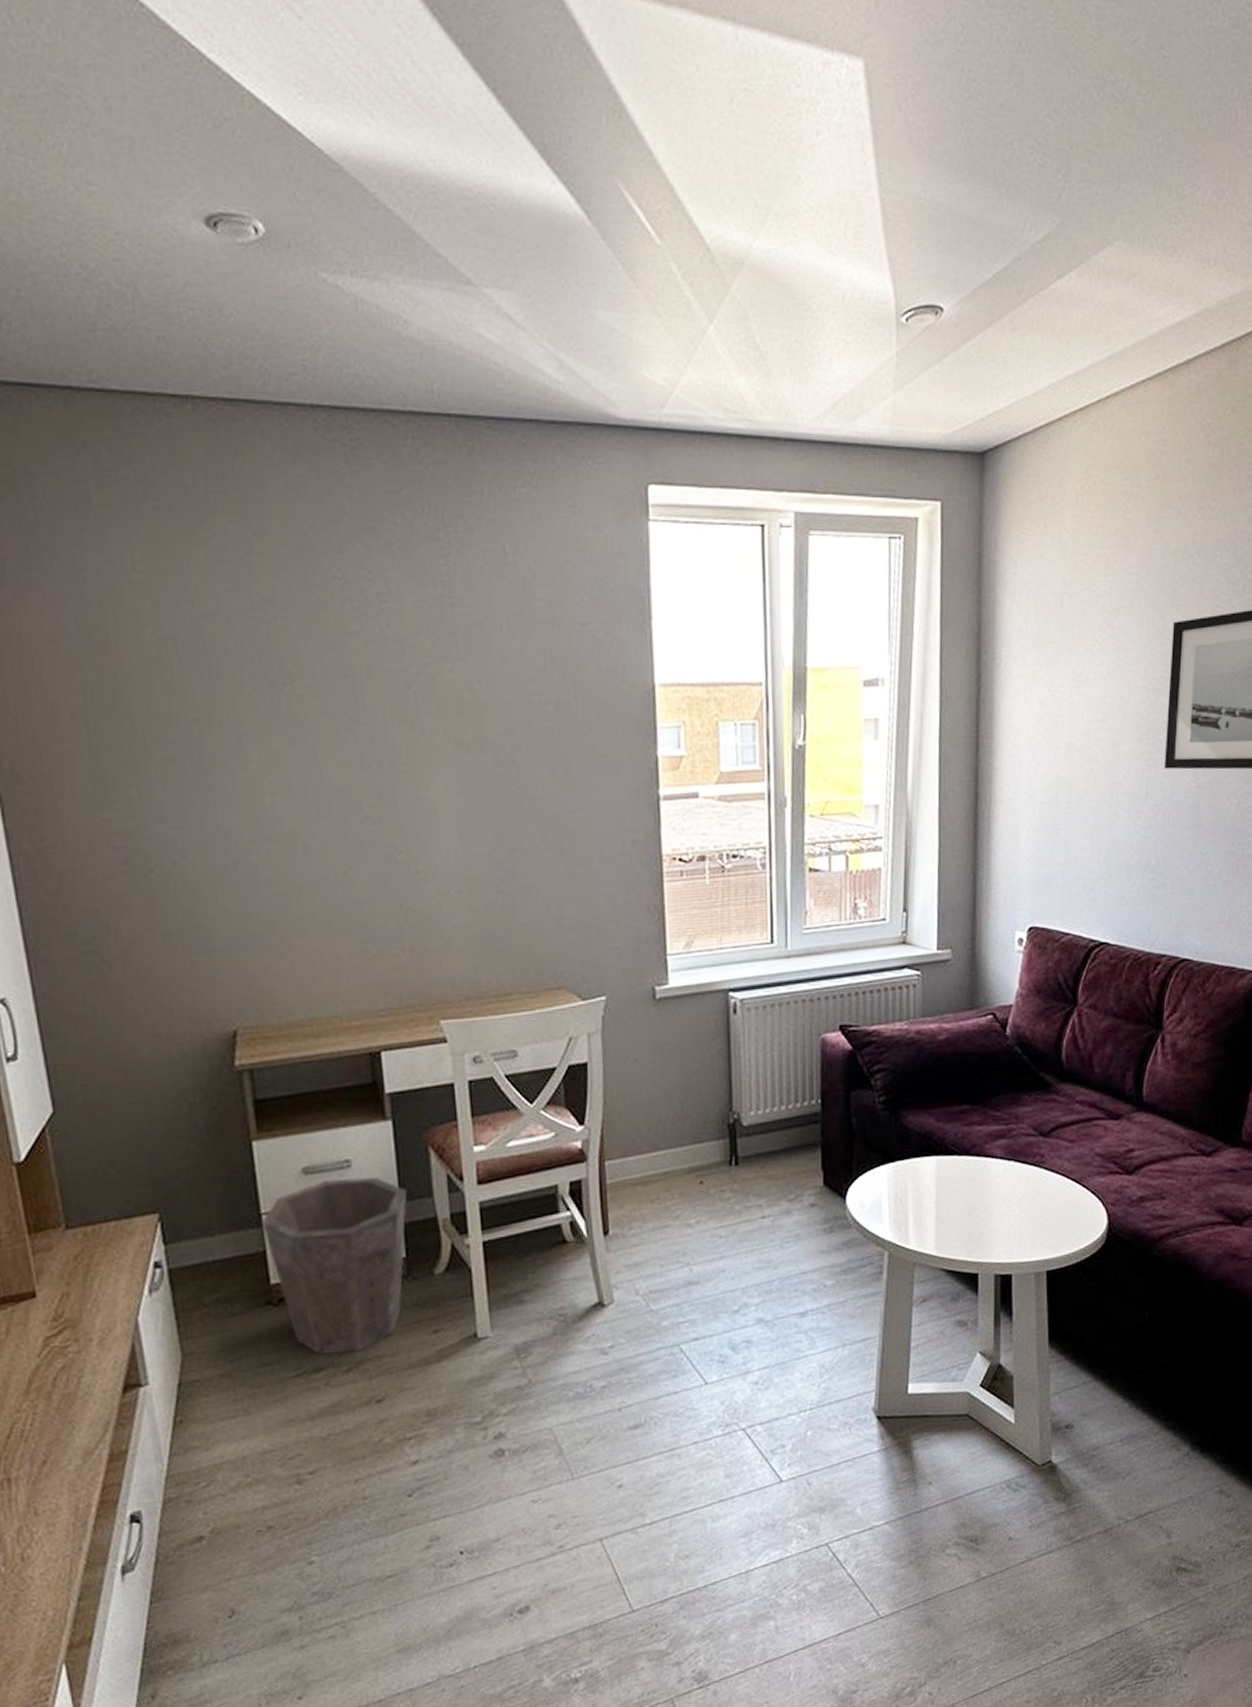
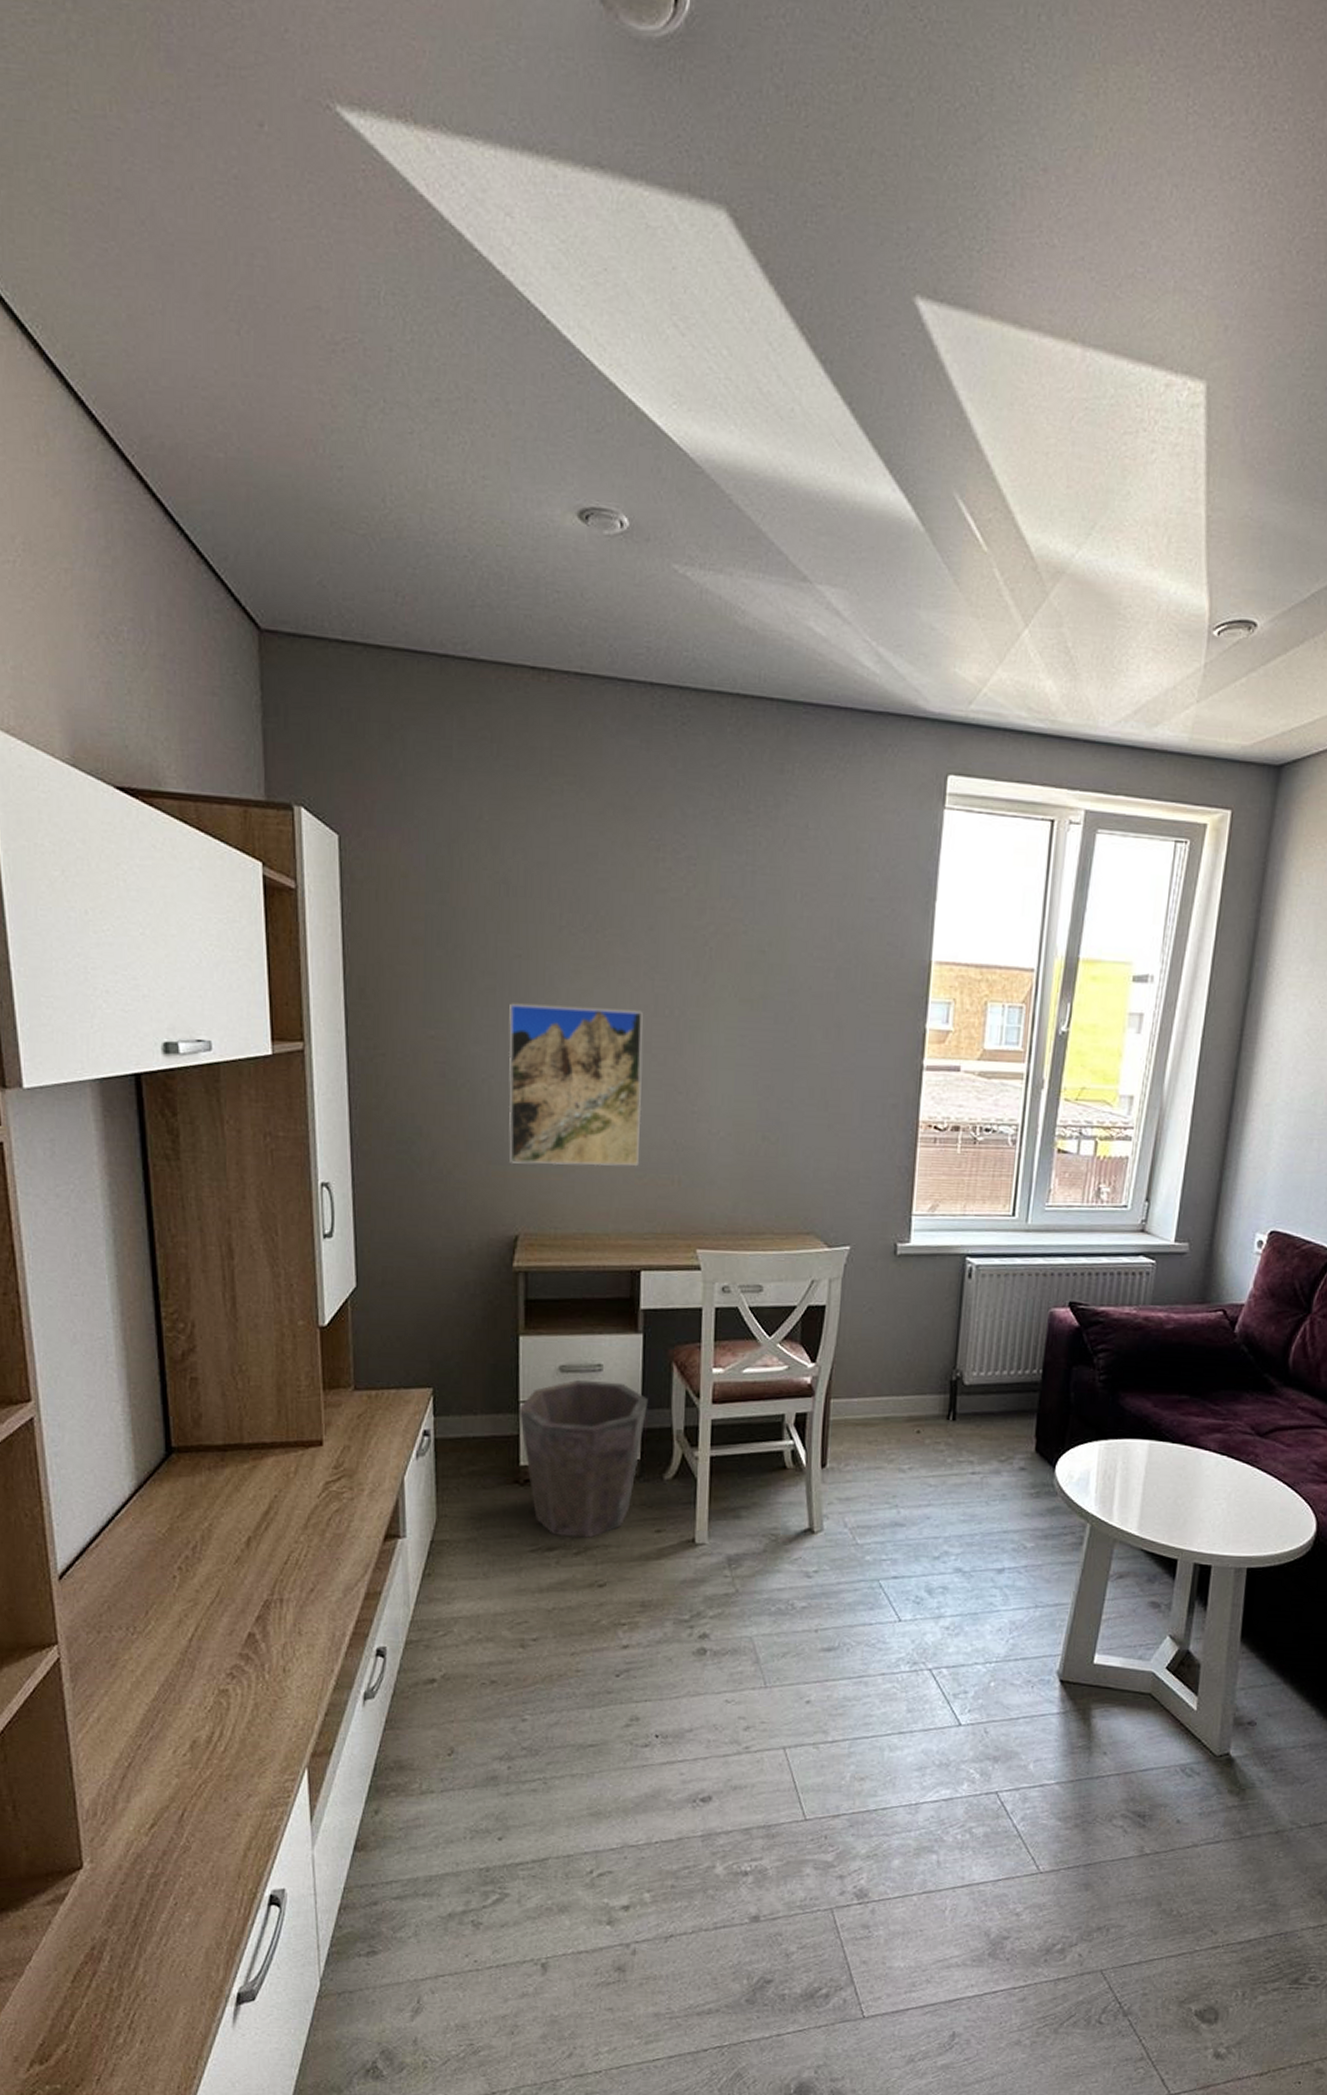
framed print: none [194,767,365,951] -> present [508,1003,643,1167]

